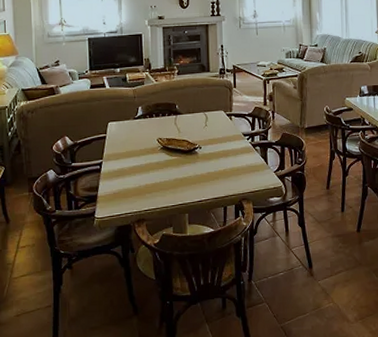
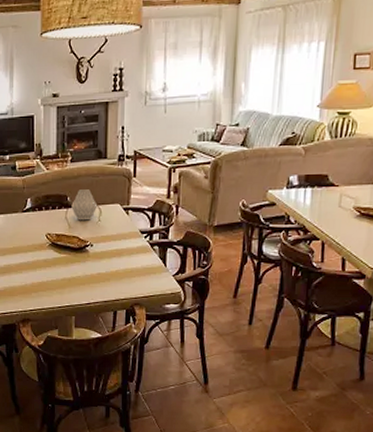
vase: none [180,98,204,126] -> present [71,189,98,221]

